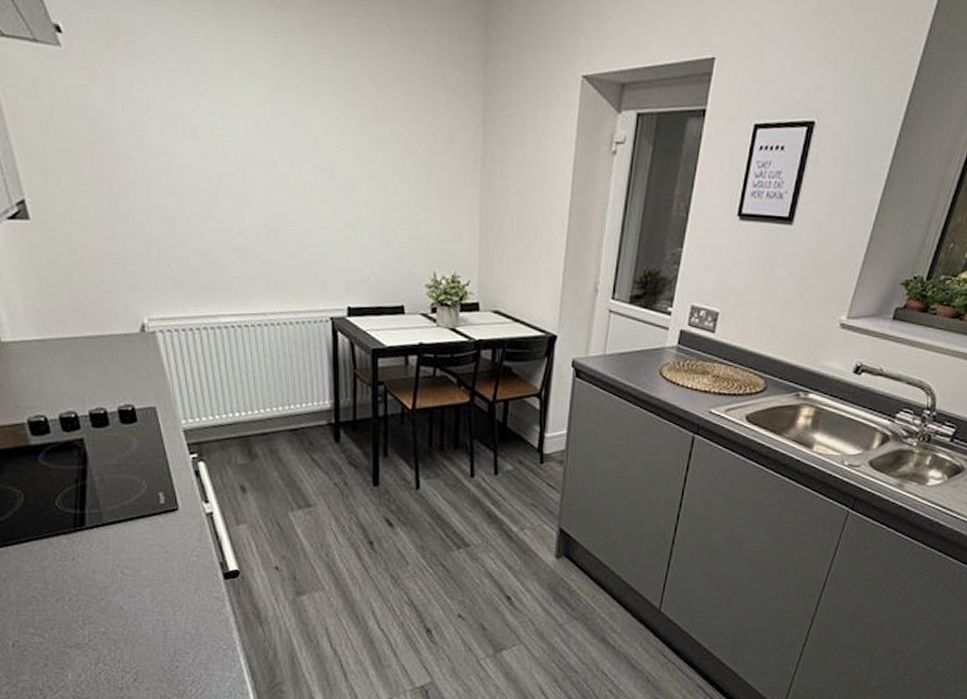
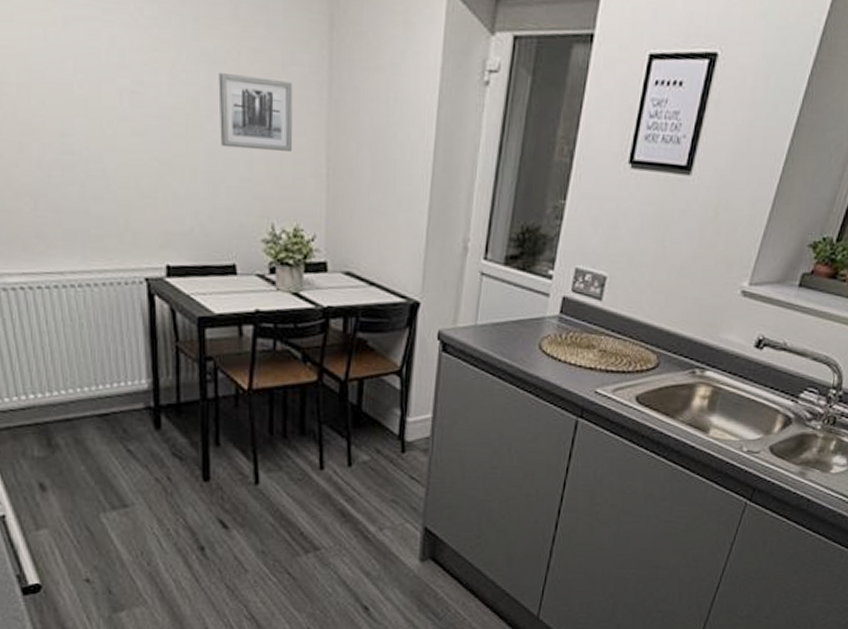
wall art: none [393,151,453,213] -> present [218,73,293,151]

